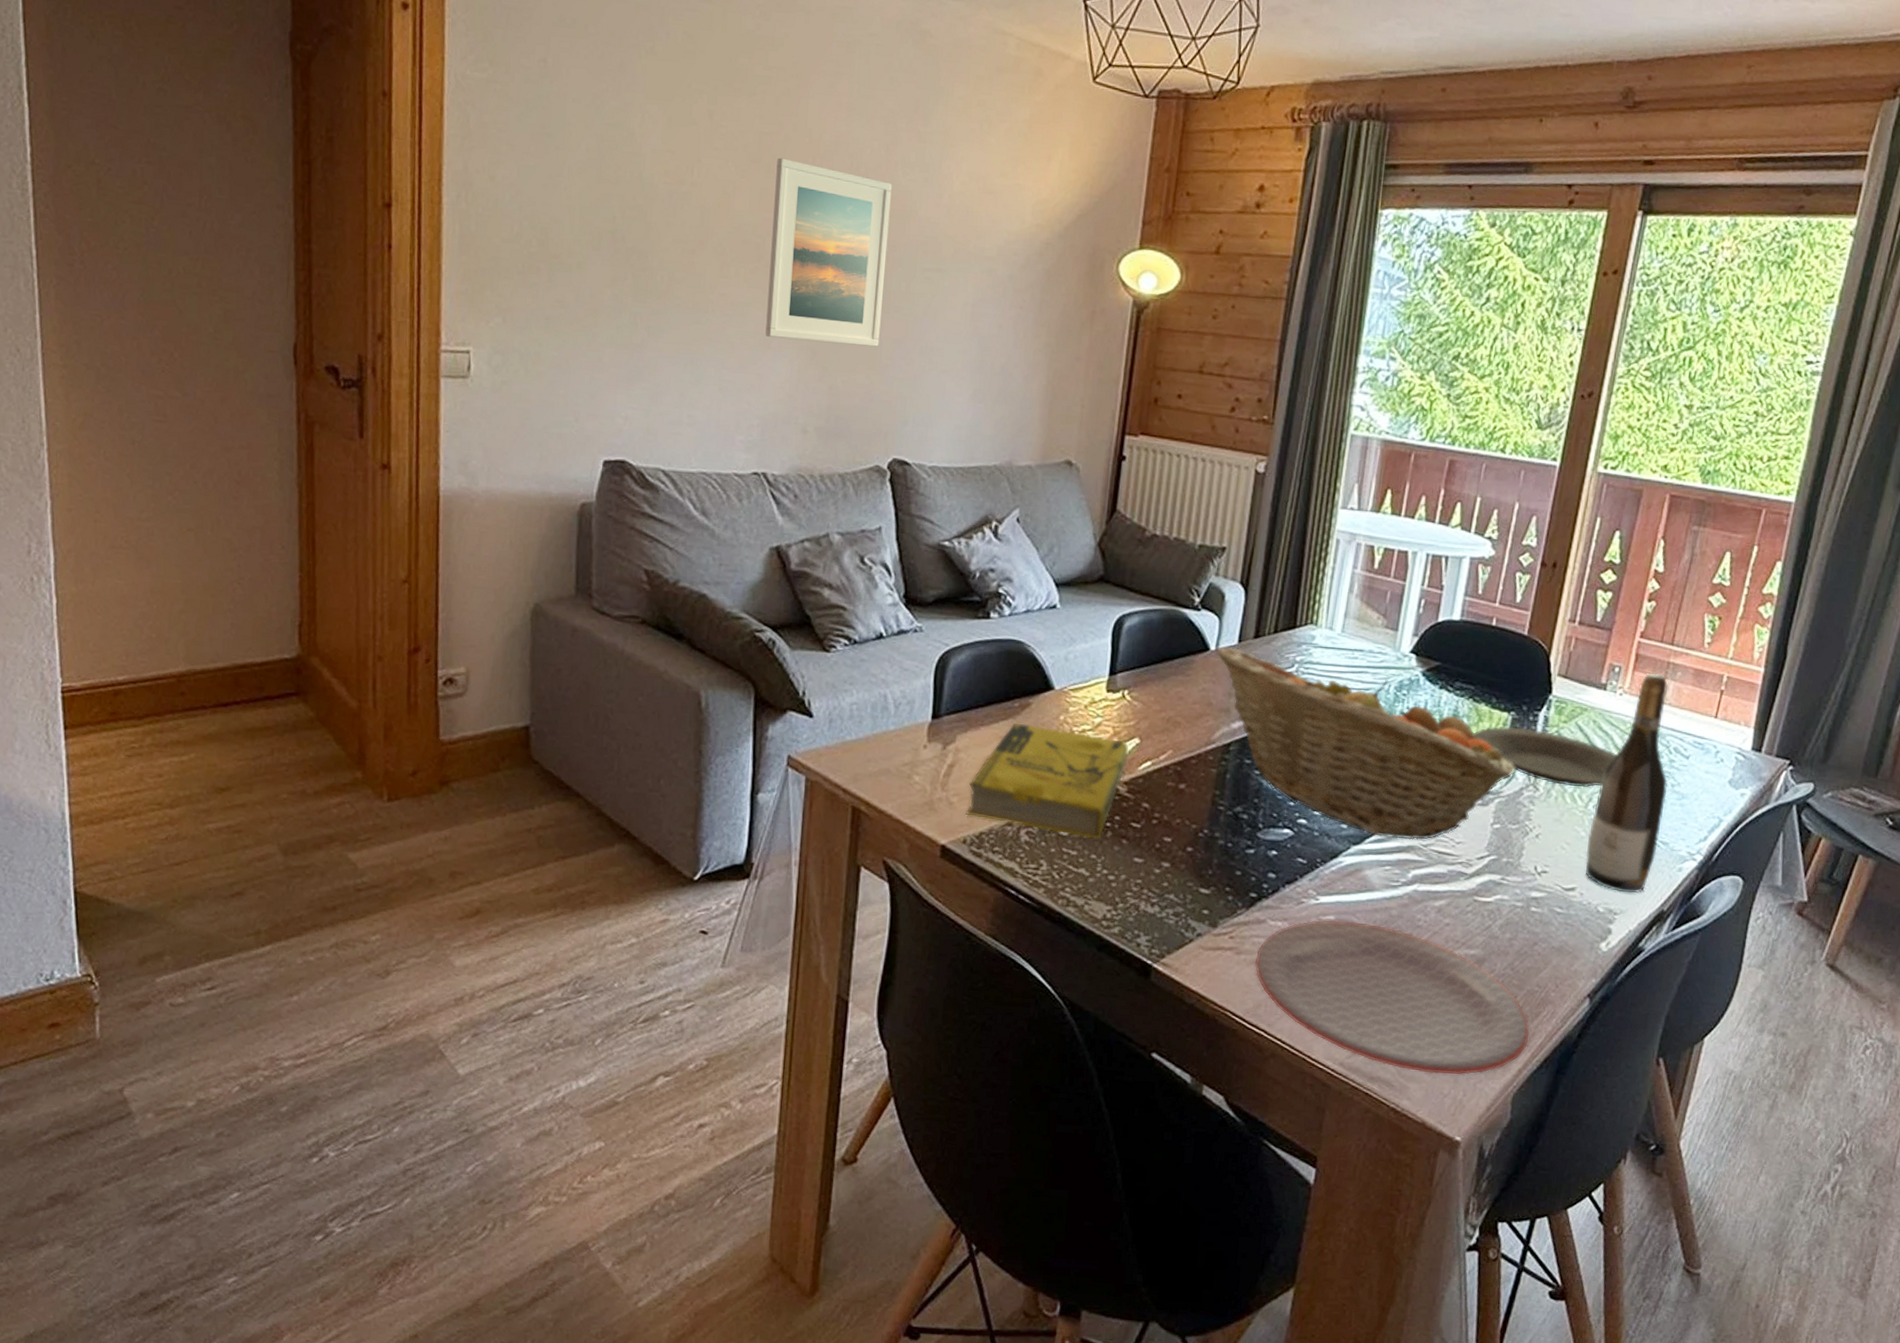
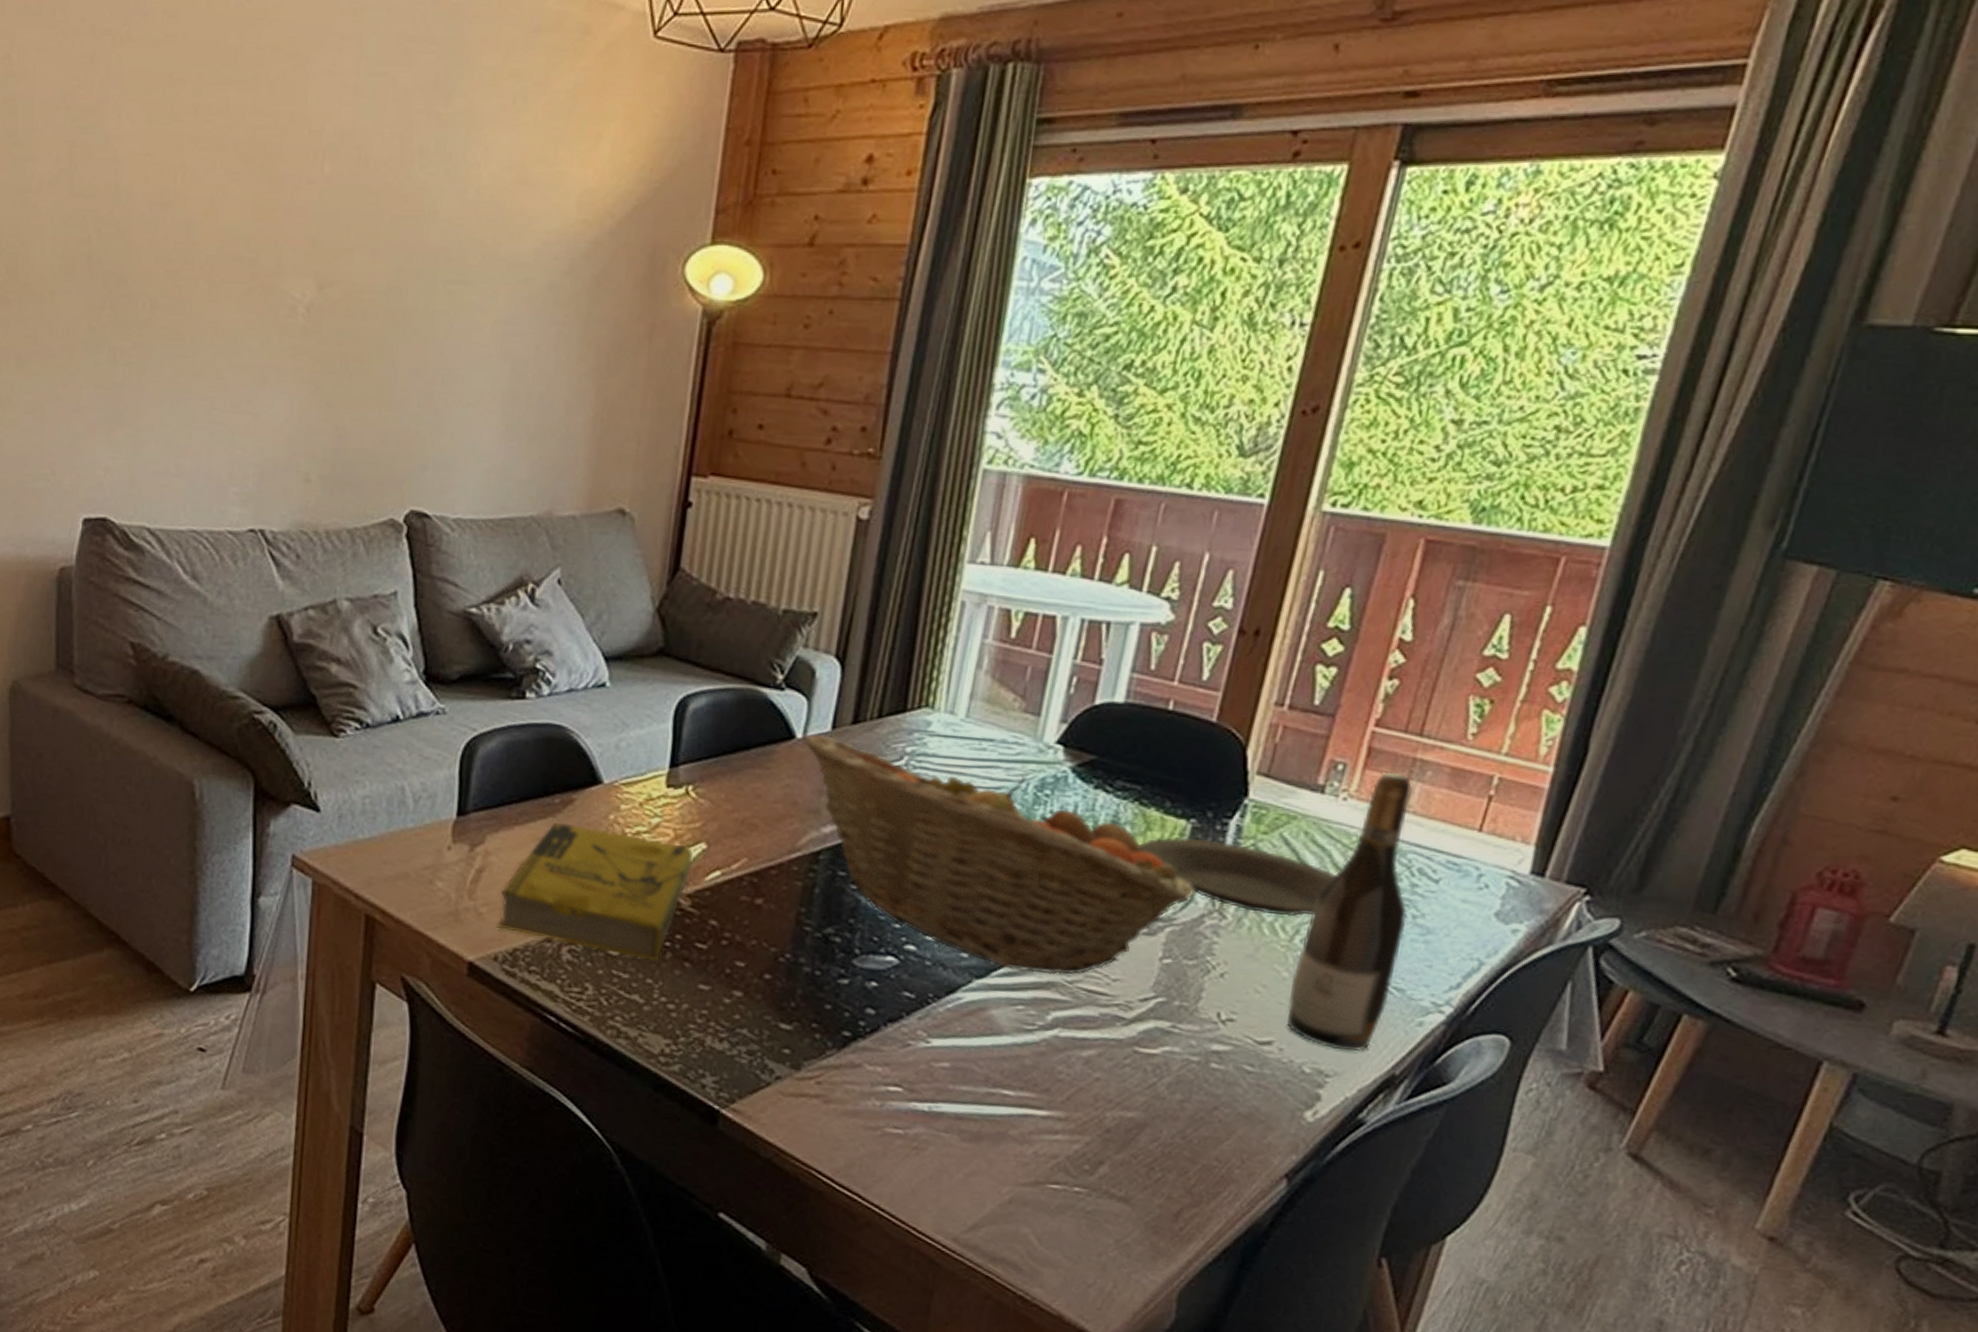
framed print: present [765,157,892,347] -> none [261,155,407,378]
plate: present [1255,920,1530,1075] -> none [847,1067,1205,1263]

